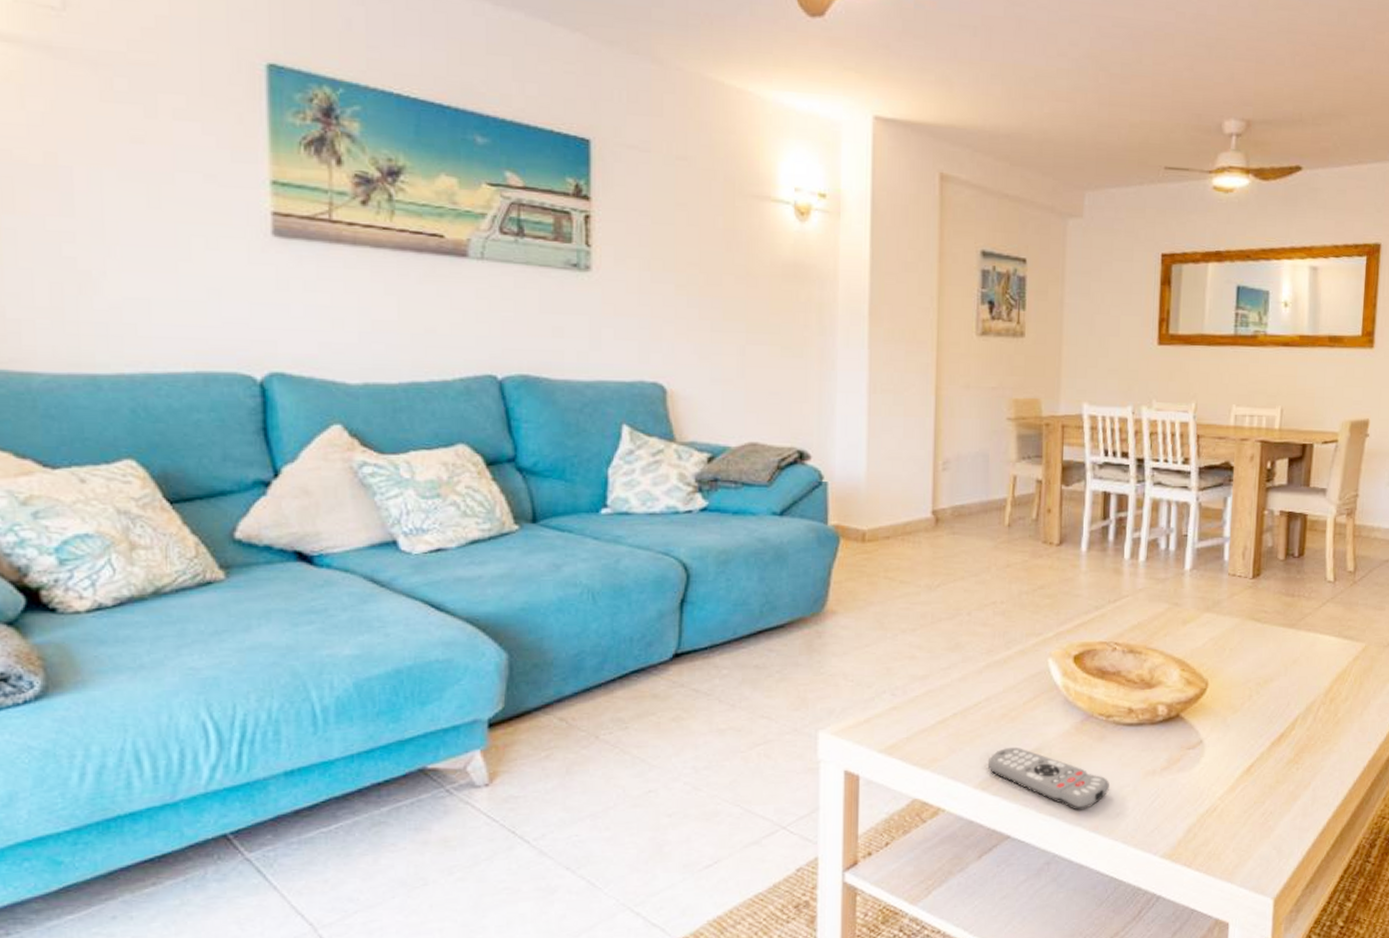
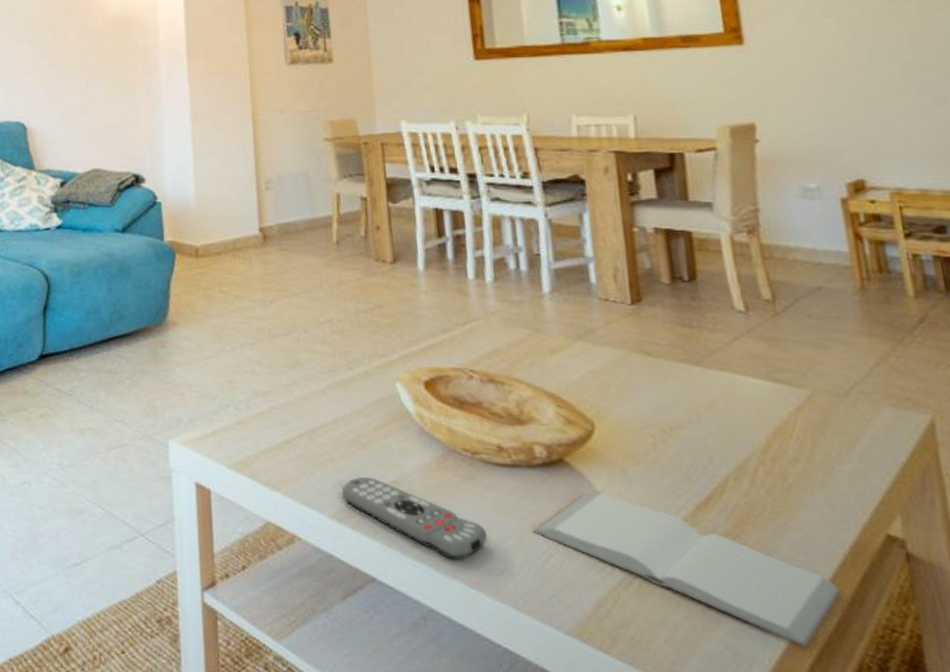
book: none [1146,740,1358,839] -> present [532,493,843,647]

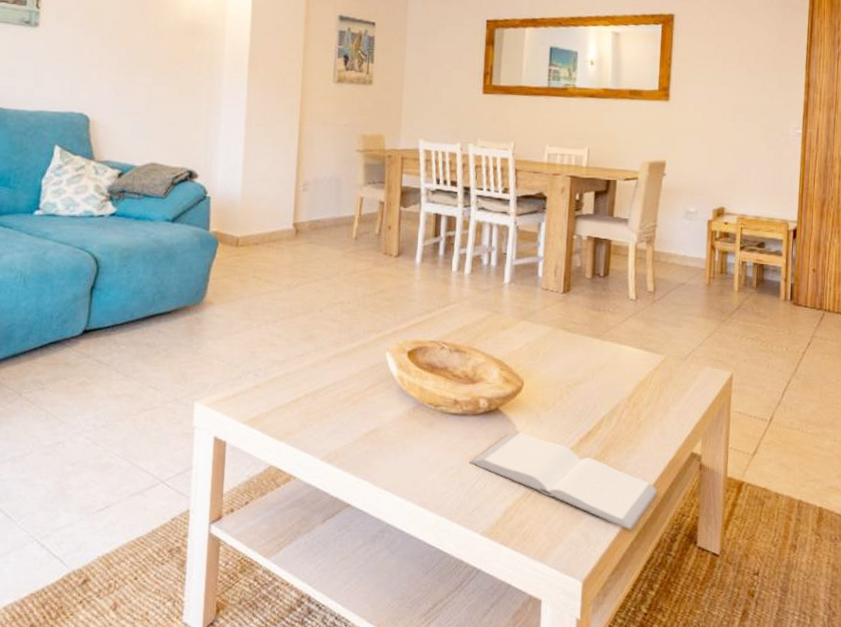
remote control: present [341,476,487,560] -> none [332,426,437,487]

